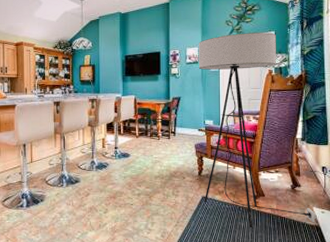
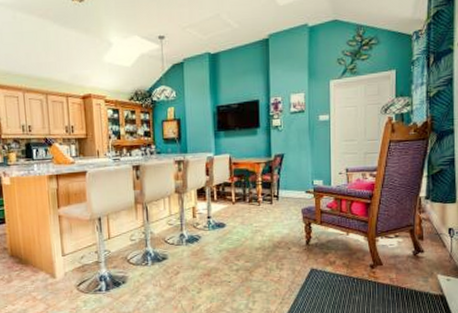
floor lamp: present [199,32,319,228] -> none [305,71,444,302]

